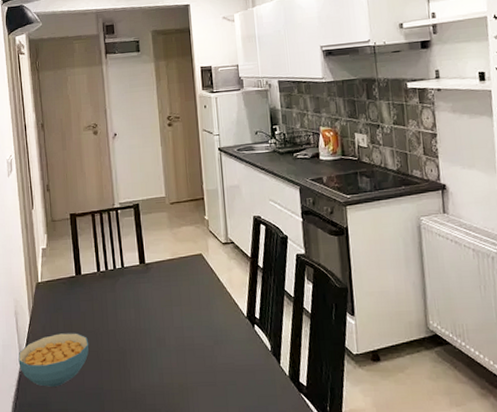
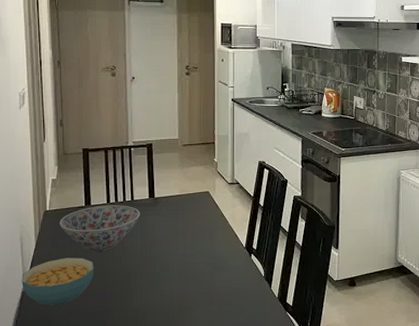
bowl: none [51,273,131,326] -> present [59,205,140,252]

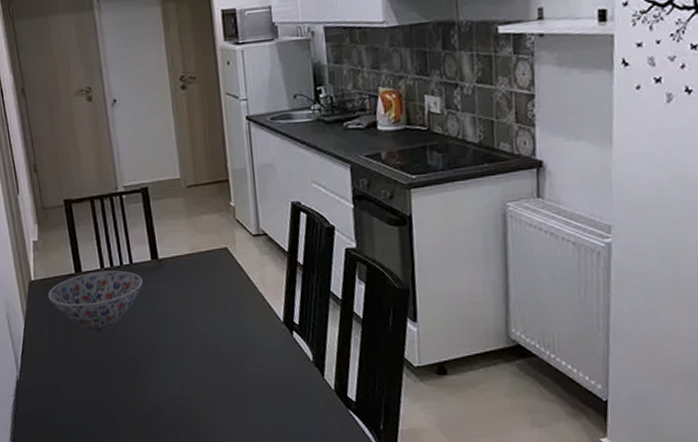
cereal bowl: present [22,257,94,306] -> none [14,338,96,398]

